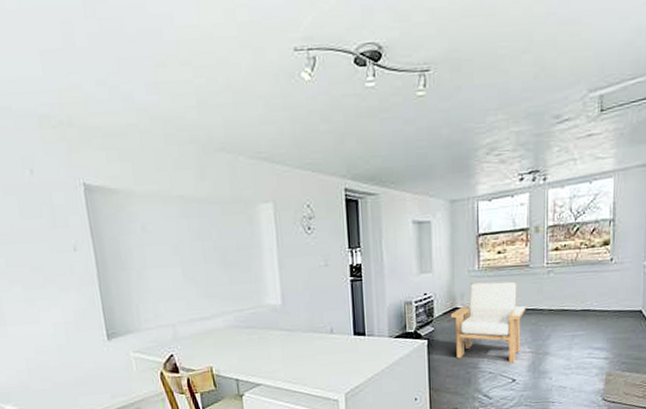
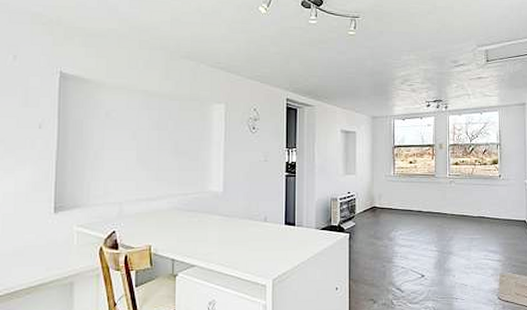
armchair: present [450,281,526,363] -> none [369,186,433,260]

